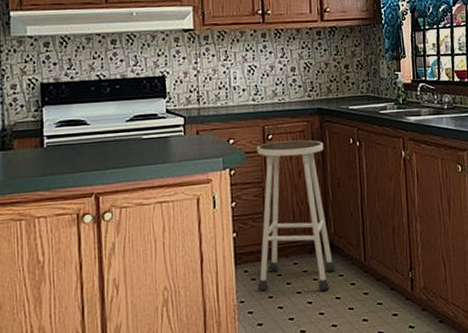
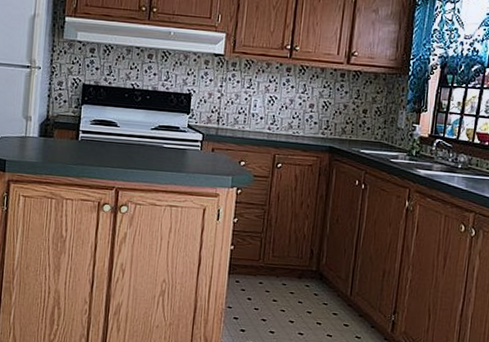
stool: present [257,140,335,291] -> none [245,170,330,314]

